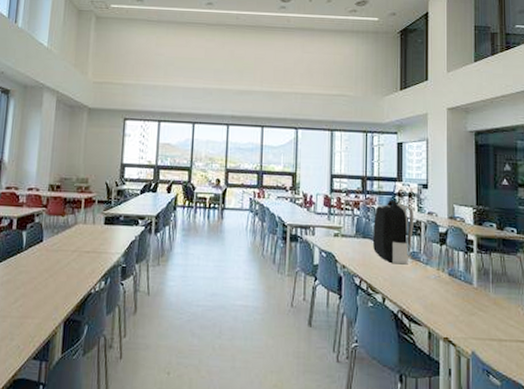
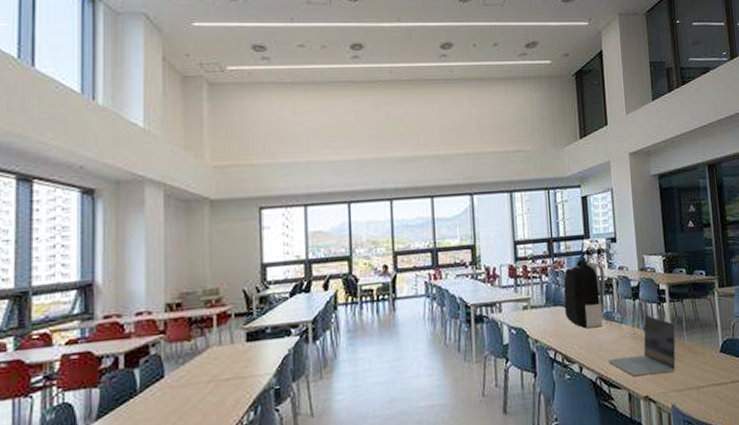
laptop: none [411,262,481,319] -> present [608,315,676,377]

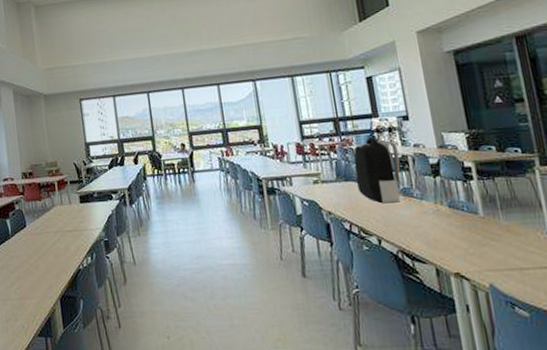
laptop: present [608,315,676,377] -> none [409,193,491,253]

